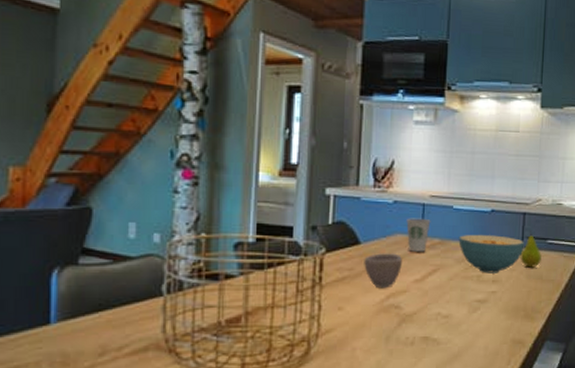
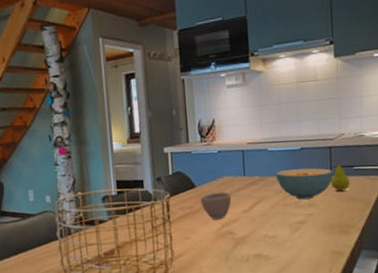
dixie cup: present [406,218,431,252] -> none [230,161,251,189]

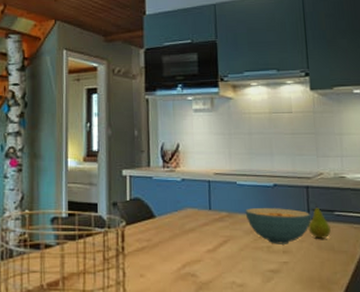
cup: present [200,191,231,220] -> none [160,225,194,258]

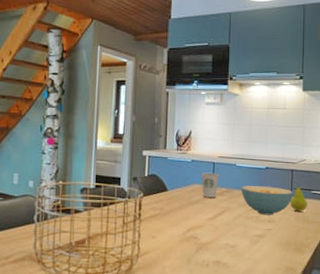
dixie cup: none [194,193,217,224] -> present [201,172,220,198]

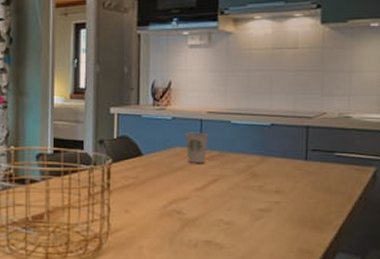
cereal bowl: present [241,186,293,215] -> none [238,148,309,184]
fruit: present [290,183,307,212] -> none [304,143,329,180]

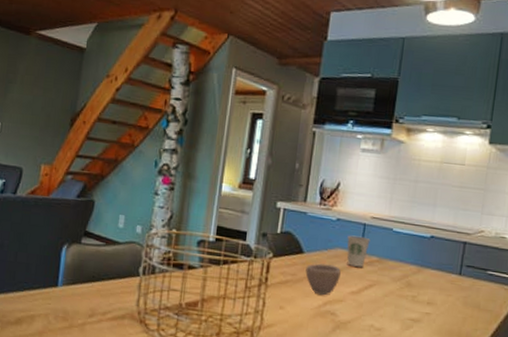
cup: none [147,164,182,195] -> present [305,263,341,296]

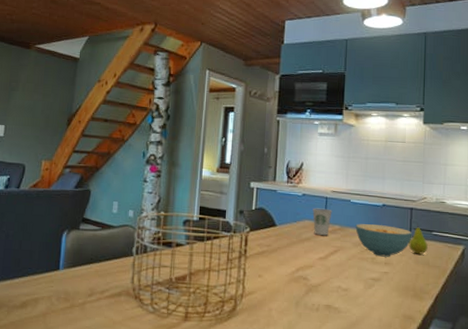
cup: present [305,263,341,296] -> none [279,234,309,263]
cereal bowl: none [396,256,463,296] -> present [355,224,412,257]
fruit: none [457,259,480,296] -> present [409,223,428,255]

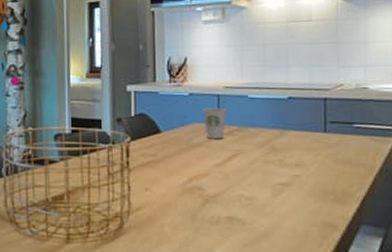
cereal bowl: present [355,224,412,257] -> none [256,121,328,158]
fruit: present [409,223,428,255] -> none [324,115,349,152]

